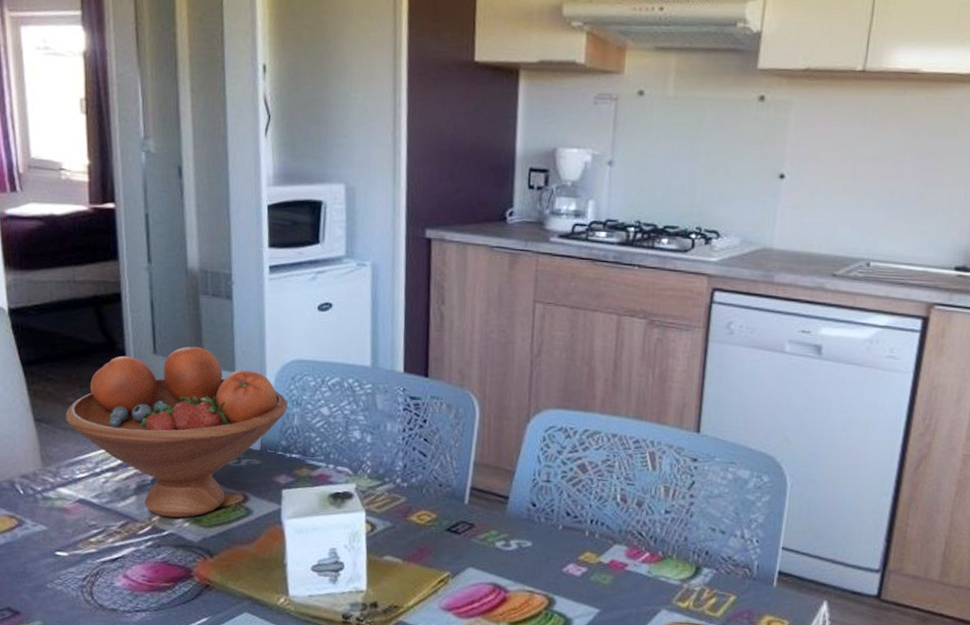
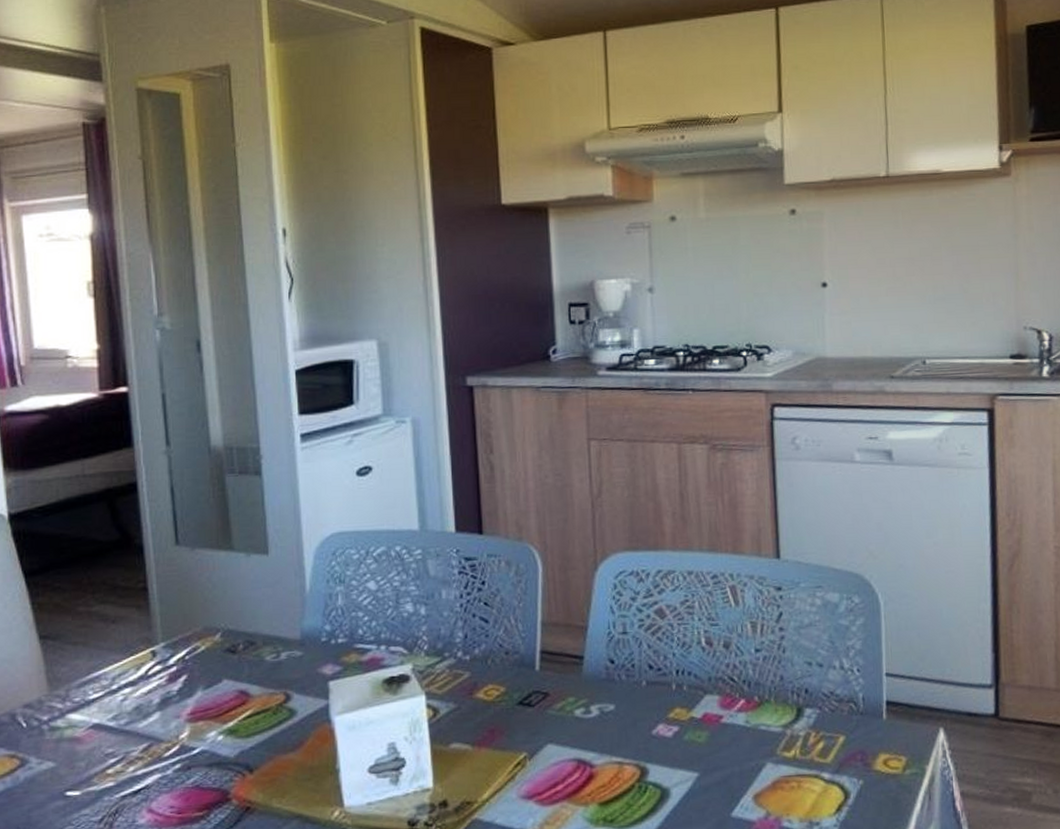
fruit bowl: present [65,346,287,518] -> none [76,531,329,732]

